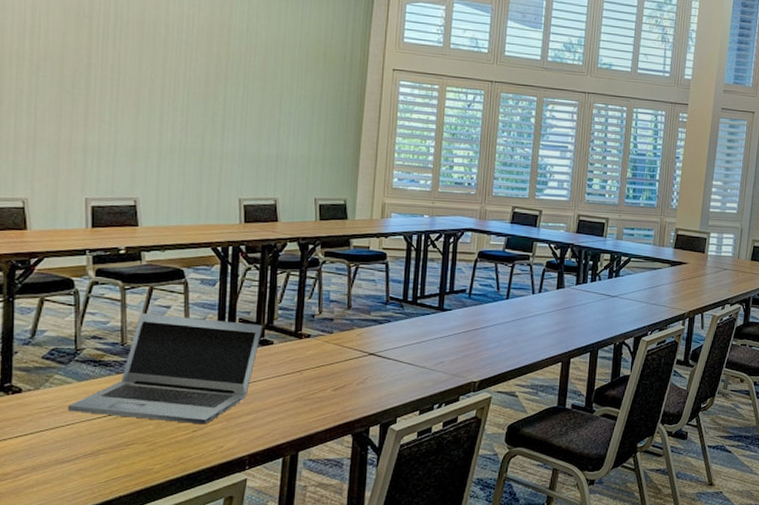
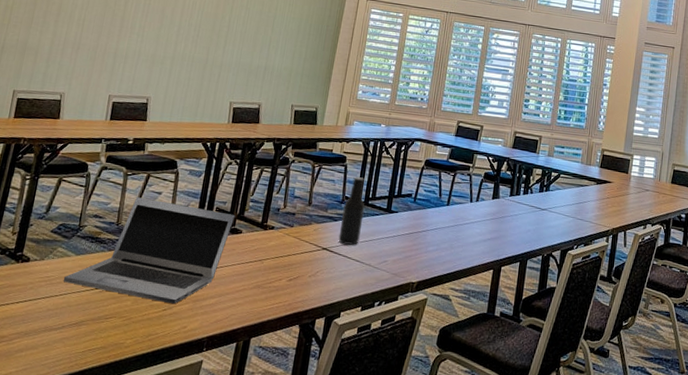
beer bottle: none [386,275,413,349] -> present [338,177,365,245]

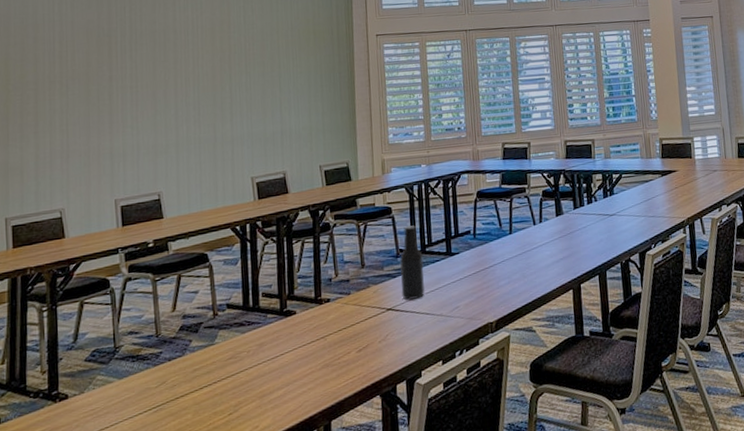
laptop: present [63,197,236,305] -> none [110,296,285,412]

